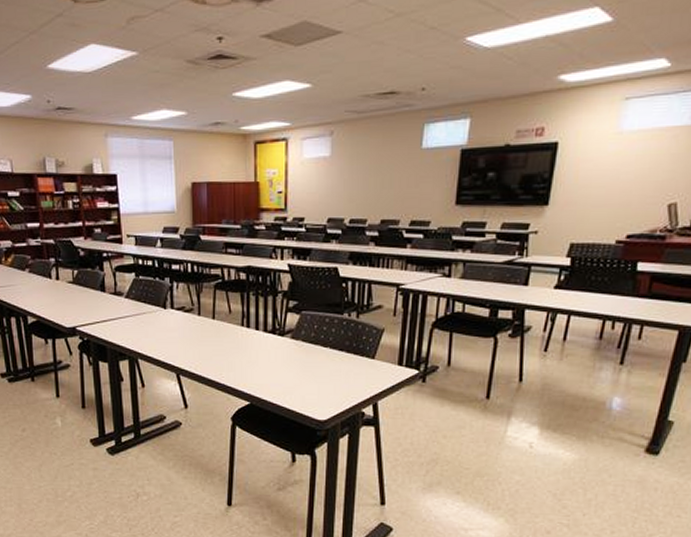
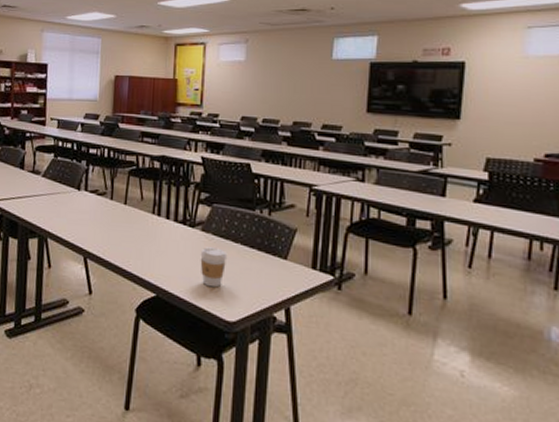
coffee cup: none [291,354,318,391] -> present [200,247,228,288]

